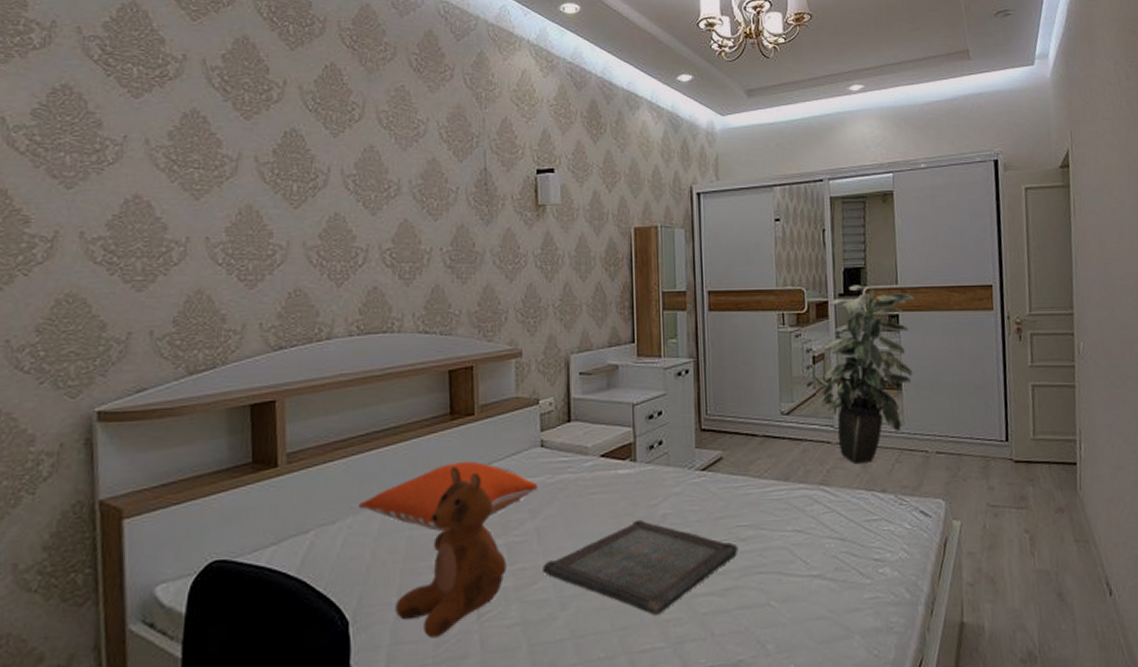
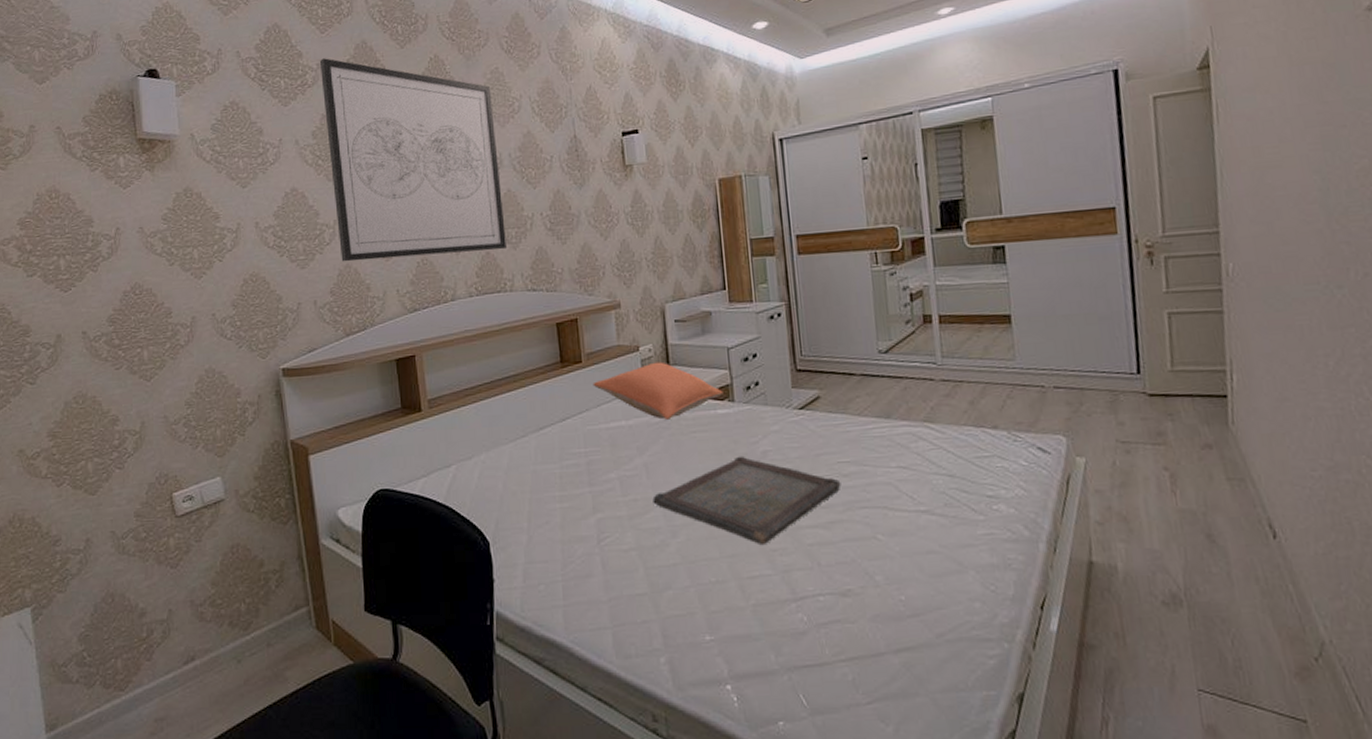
wall art: none [186,49,398,287] -> present [319,58,507,262]
pillow: present [359,461,538,533] -> none [490,403,644,467]
teddy bear: present [395,466,507,639] -> none [527,409,621,559]
pillow: none [485,416,625,481] -> present [592,361,723,421]
indoor plant: present [814,285,915,463] -> none [913,217,1024,400]

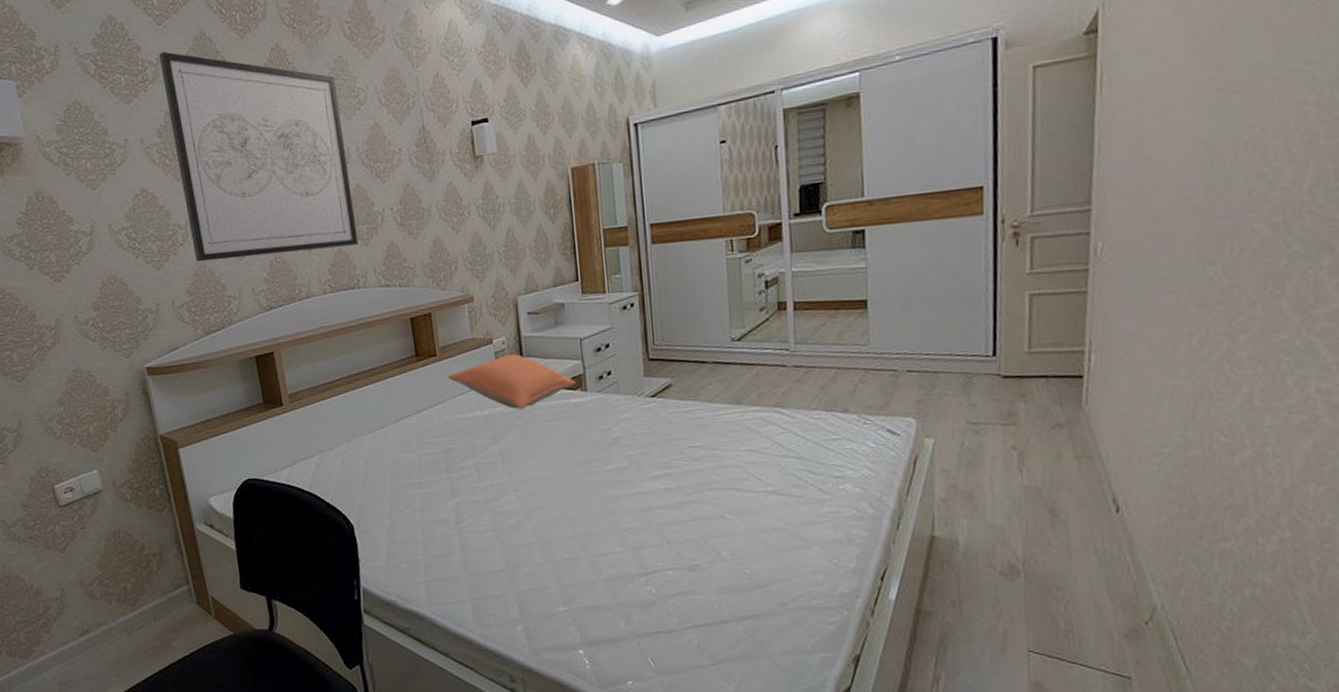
serving tray: present [652,455,842,546] -> none [508,442,691,526]

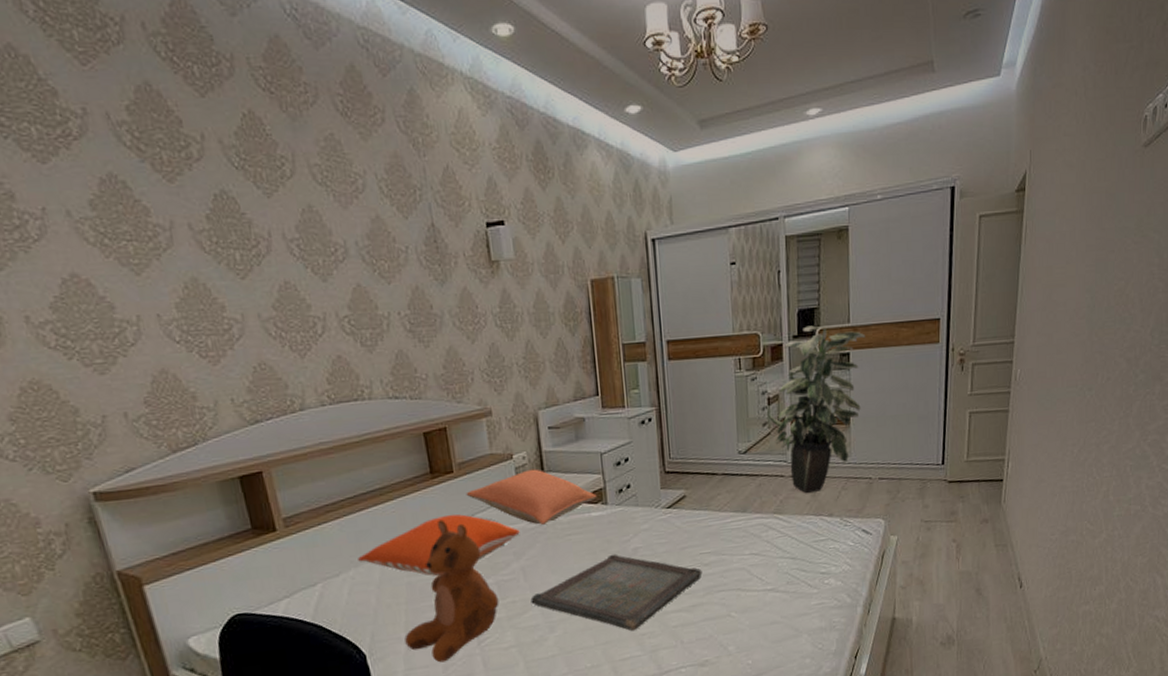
wall art: present [158,51,358,263] -> none [85,101,361,367]
pillow: none [350,395,498,456] -> present [358,514,520,577]
teddy bear: none [388,400,477,540] -> present [405,519,500,663]
serving tray: none [508,442,691,526] -> present [530,553,703,631]
indoor plant: none [767,201,885,385] -> present [769,325,866,493]

